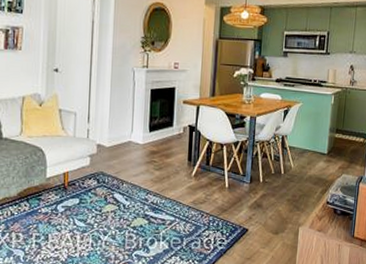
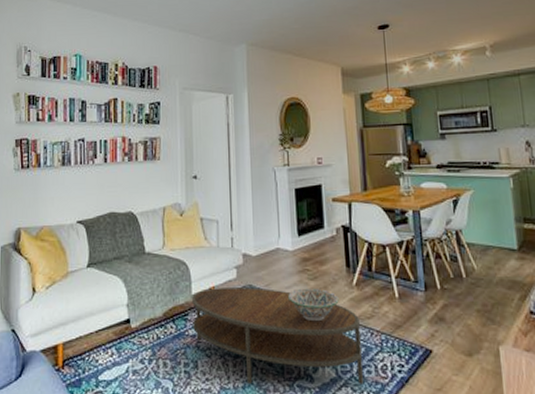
coffee table: none [46,173,193,254] -> present [192,287,363,384]
decorative bowl: none [135,176,179,205] -> present [288,288,339,322]

